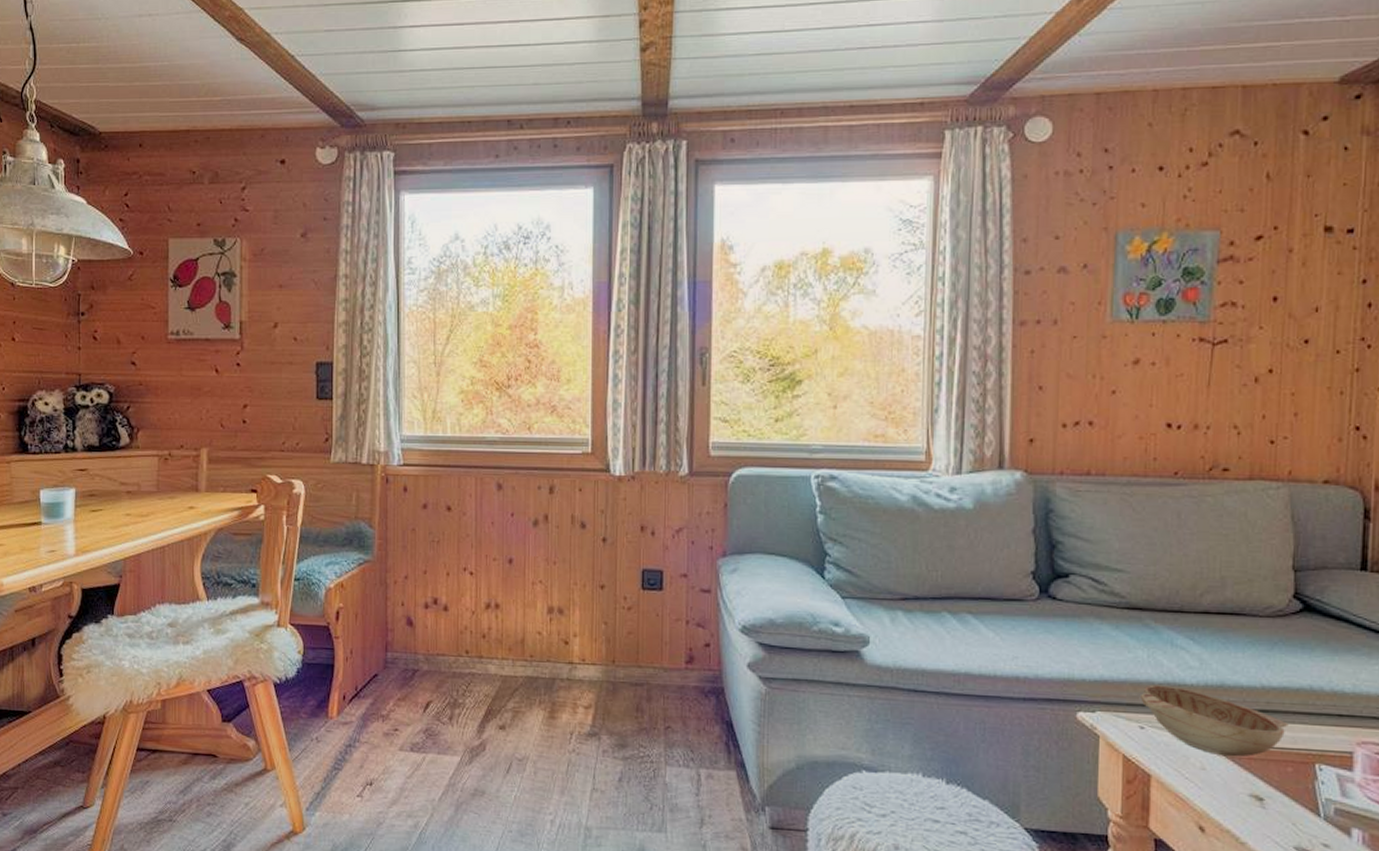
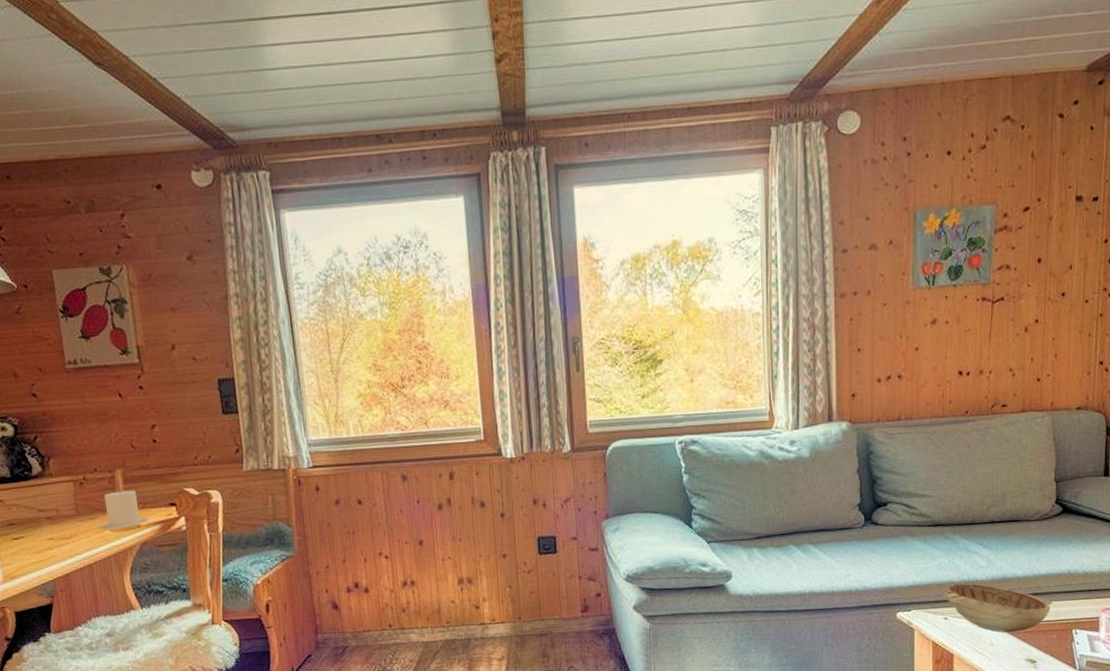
candle: none [176,471,229,515] -> present [98,490,150,532]

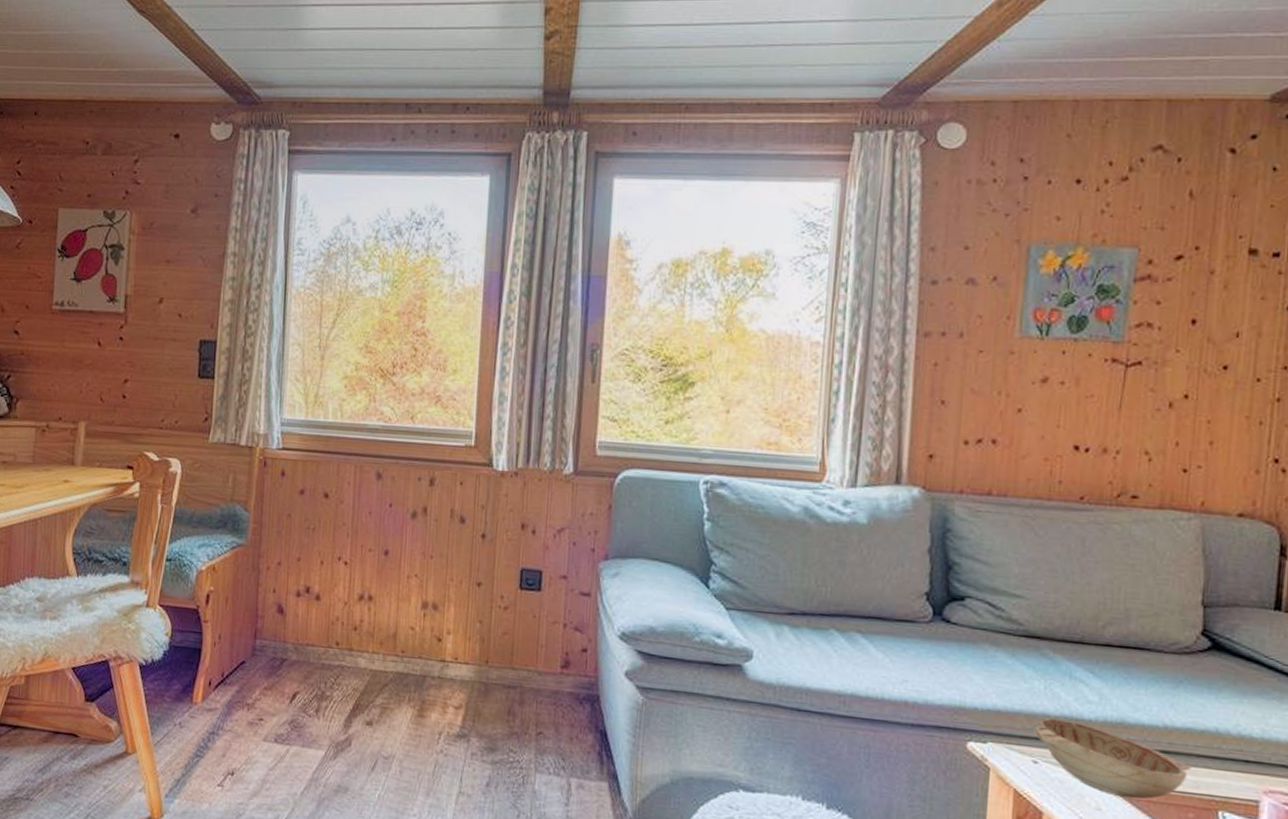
candle: present [98,490,150,532] -> none [51,444,104,488]

